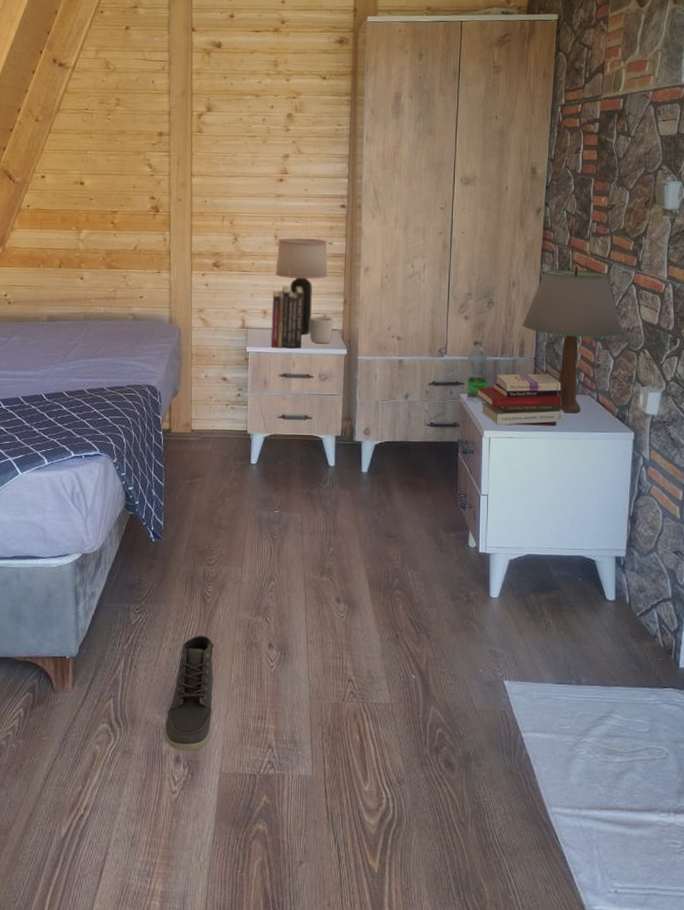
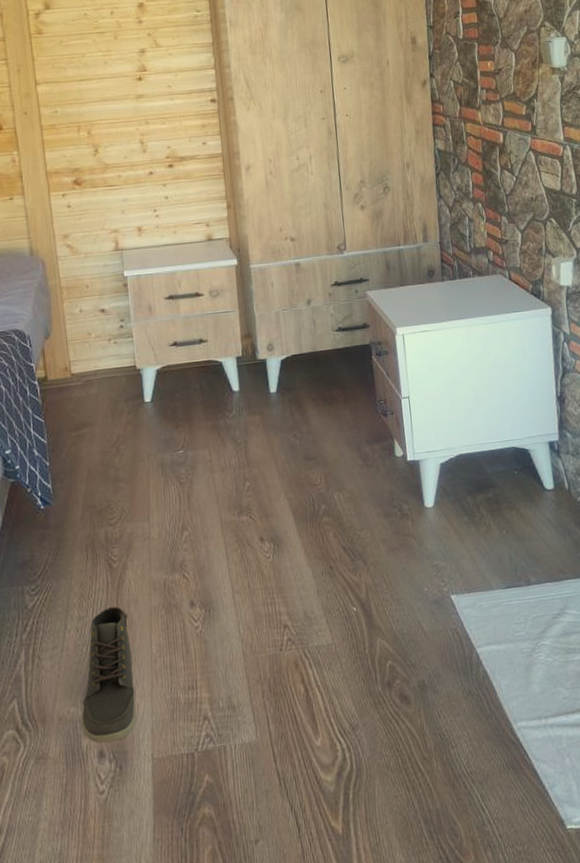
books: present [270,285,304,349] -> none [145,195,186,268]
table lamp: present [275,238,328,335] -> none [144,140,206,249]
mug: present [309,316,333,344] -> none [192,225,219,257]
bottle: present [466,340,488,403] -> none [368,230,394,300]
books: present [476,373,564,426] -> none [382,257,478,320]
table lamp: present [523,265,623,414] -> none [422,137,527,297]

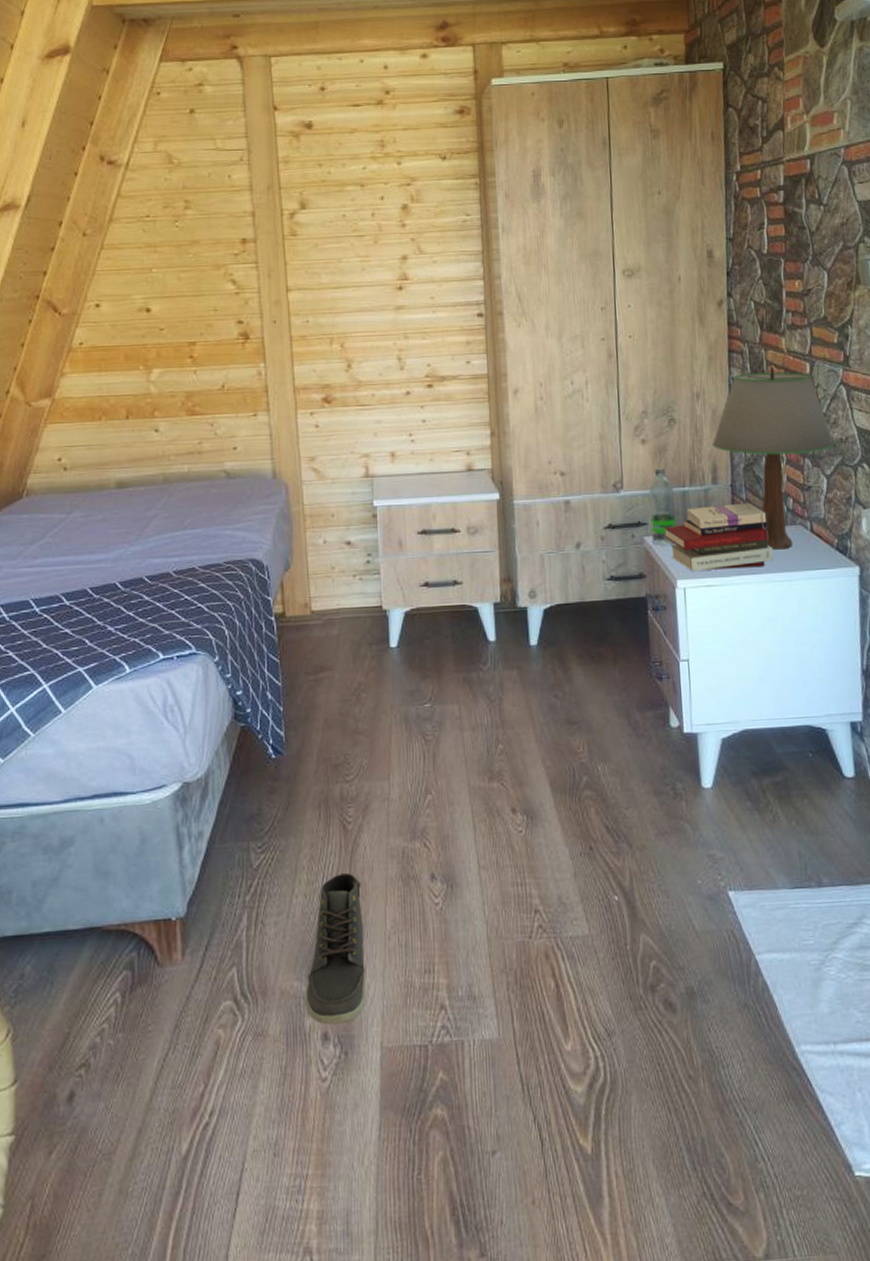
bottle: none [368,230,394,300] -> present [648,468,677,547]
books: none [382,257,478,320] -> present [663,503,773,572]
table lamp: none [422,137,527,297] -> present [713,366,835,550]

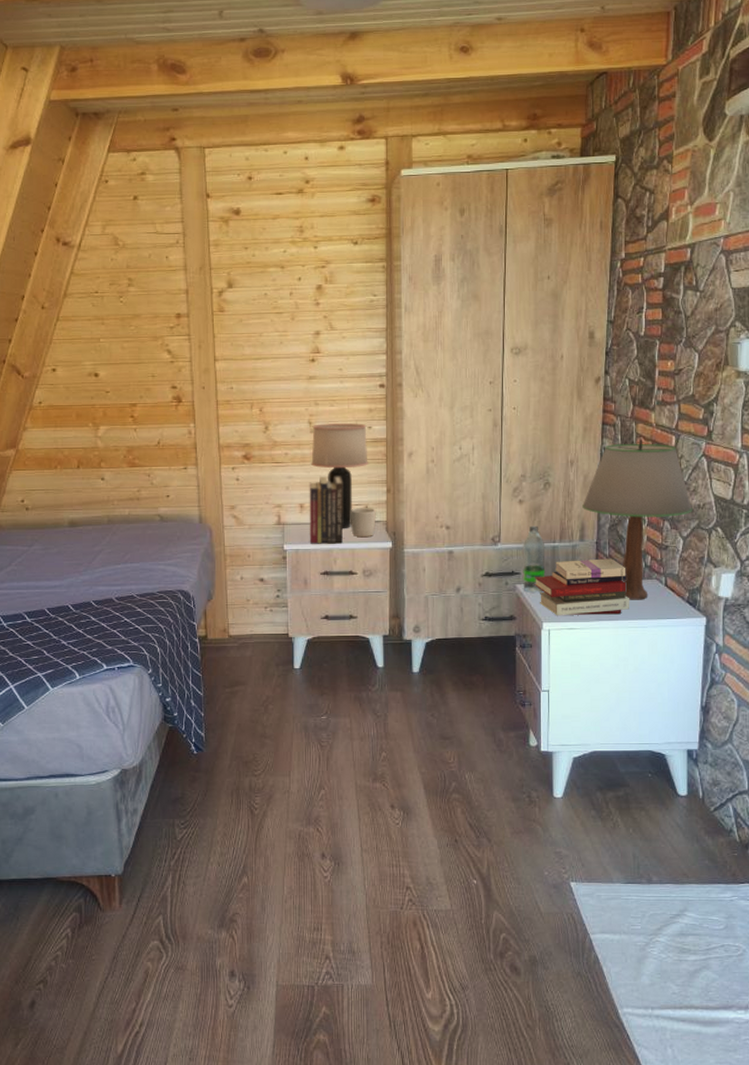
sneaker: present [305,873,366,1025] -> none [217,849,266,965]
books: none [400,418,442,498] -> present [309,476,344,544]
table lamp: none [402,358,468,479] -> present [311,423,368,528]
mug: none [450,454,480,489] -> present [351,508,376,538]

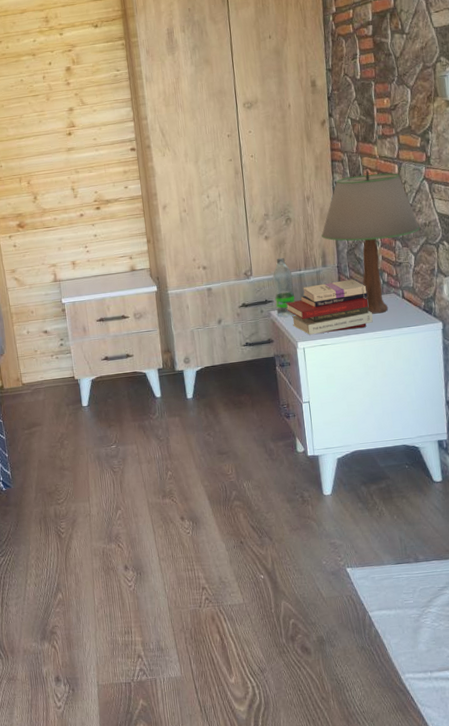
books: present [309,476,344,544] -> none [78,233,113,295]
table lamp: present [311,423,368,528] -> none [75,184,128,279]
mug: present [351,508,376,538] -> none [117,258,141,285]

